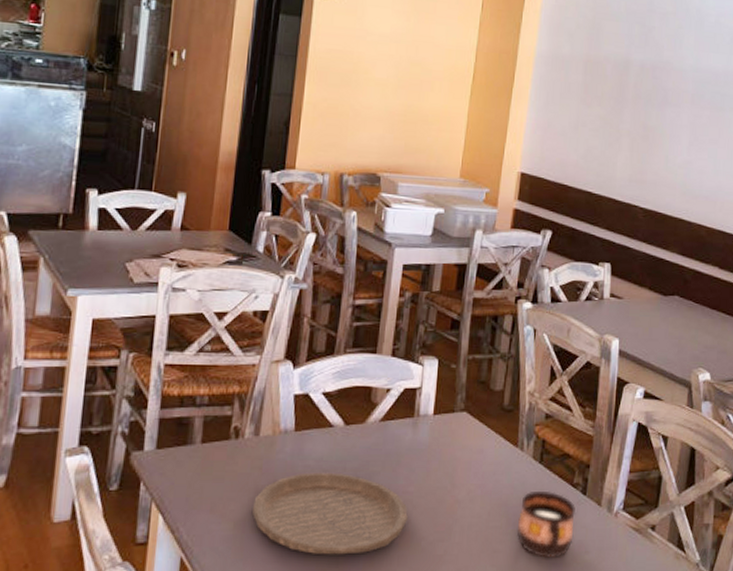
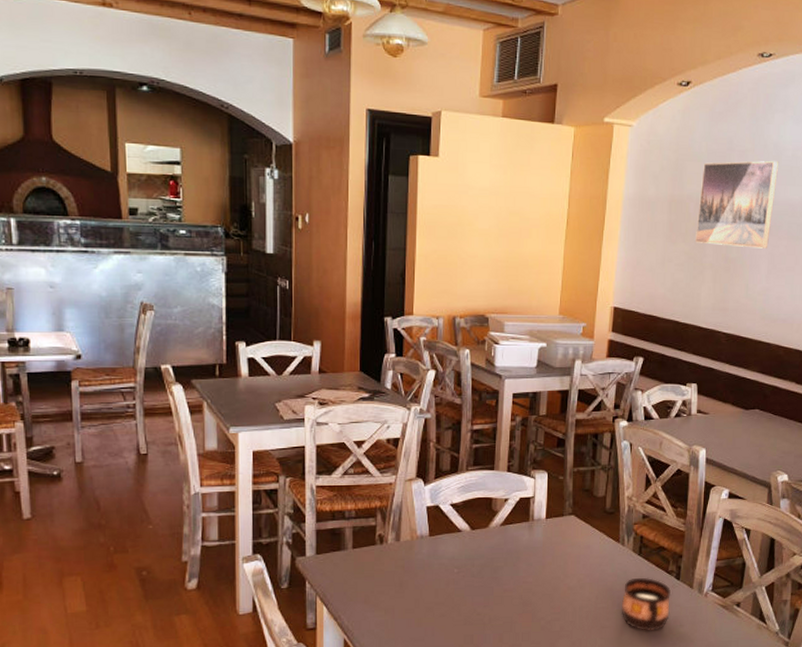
plate: present [251,472,408,555] -> none [398,568,528,634]
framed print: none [612,23,701,118] -> present [695,160,778,249]

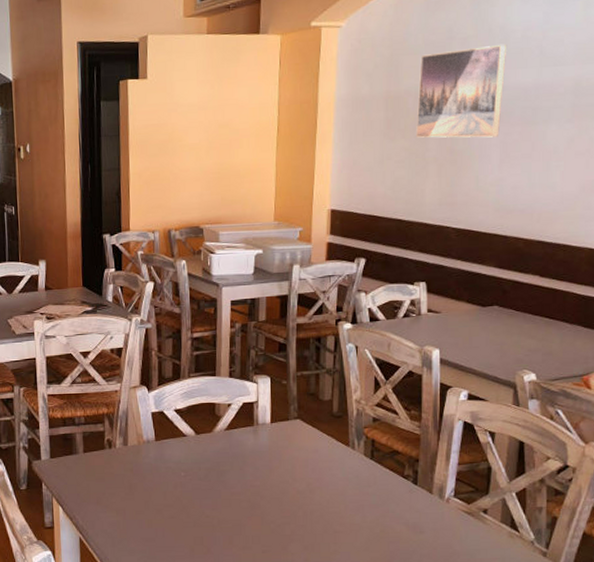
cup: present [622,577,671,631] -> none [355,482,408,537]

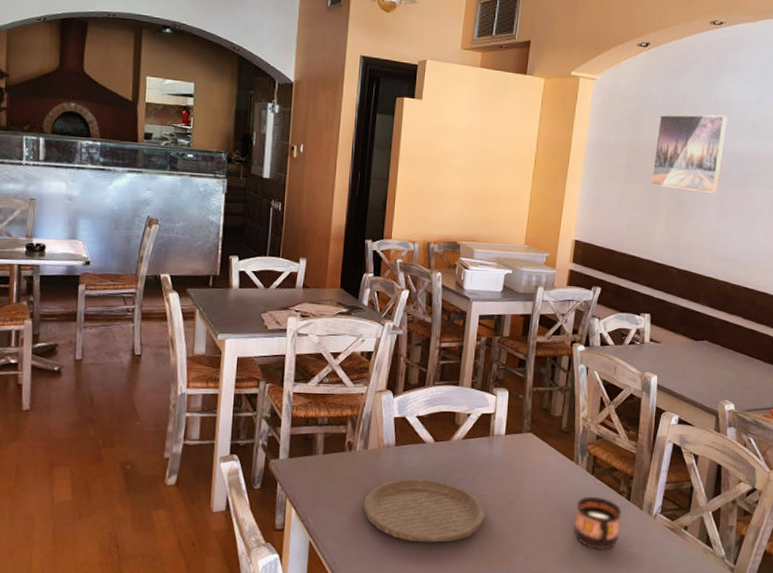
plate: none [129,472,257,535] -> present [363,478,486,543]
cup: none [355,482,408,537] -> present [574,496,621,549]

